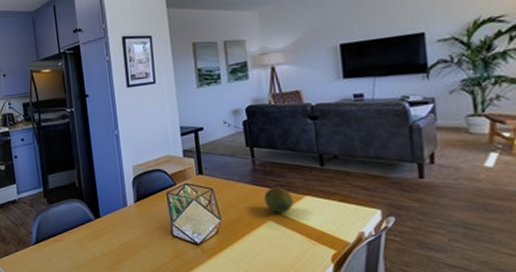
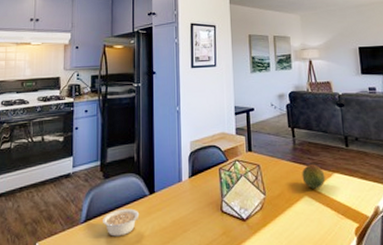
legume: none [52,232,88,257] -> present [103,208,140,237]

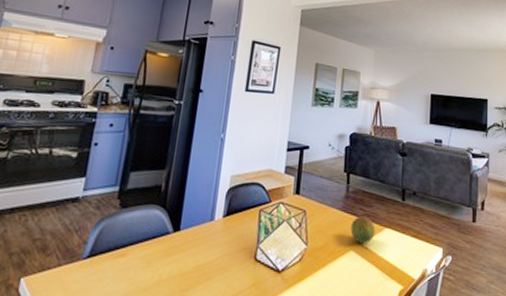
legume: present [103,208,140,237] -> none [110,246,158,279]

